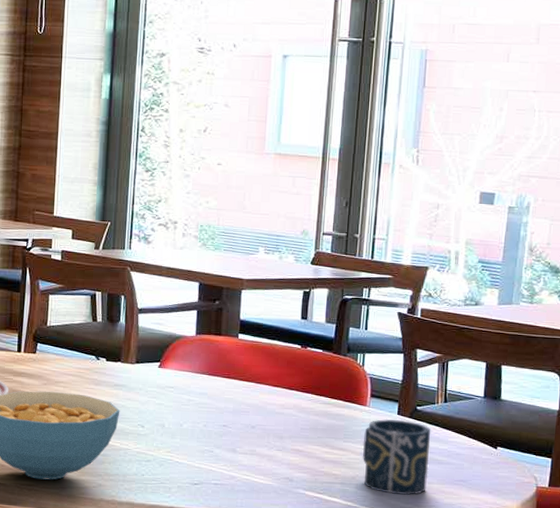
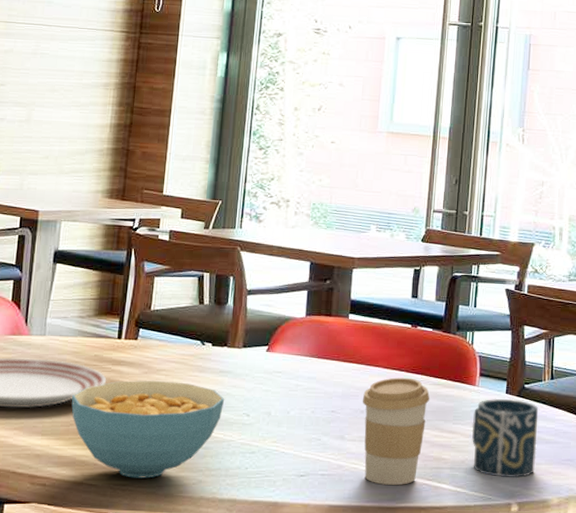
coffee cup: none [253,395,321,497] -> present [362,377,430,485]

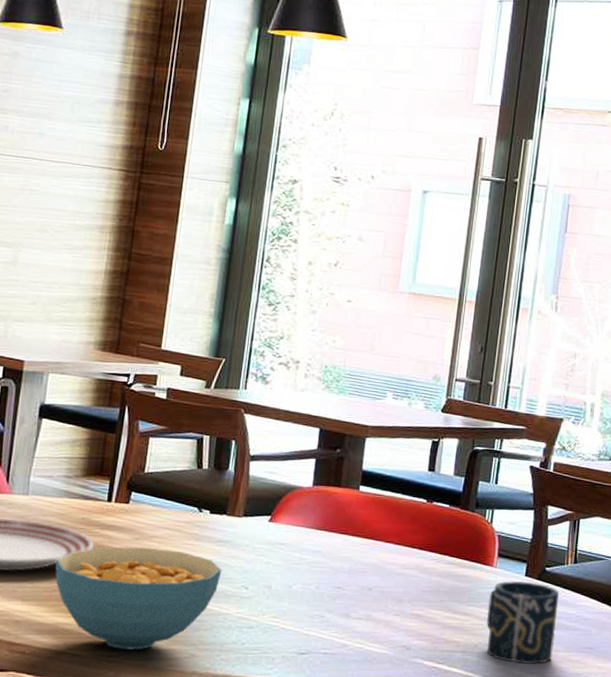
coffee cup: present [362,377,430,485] -> none [370,554,444,667]

